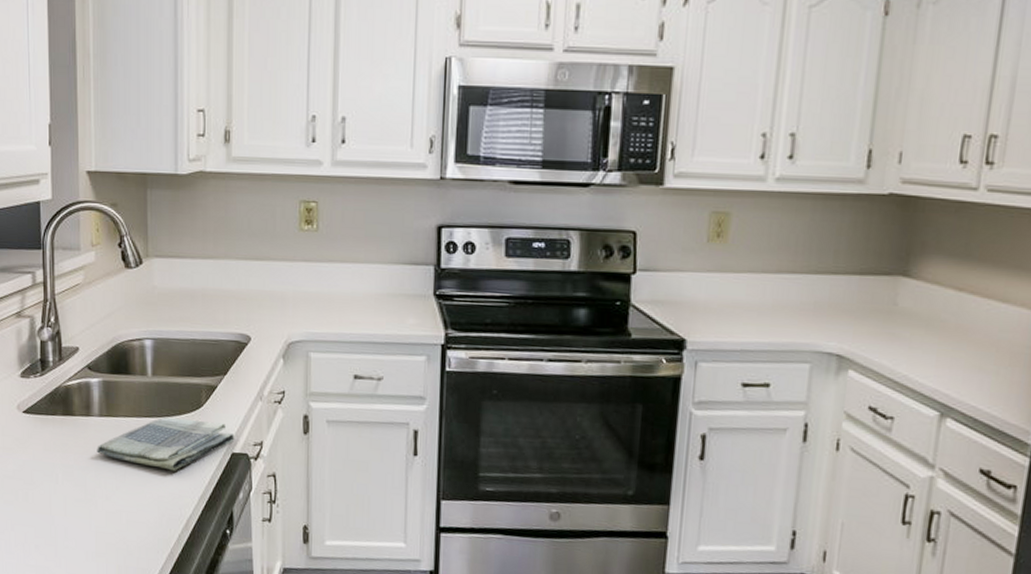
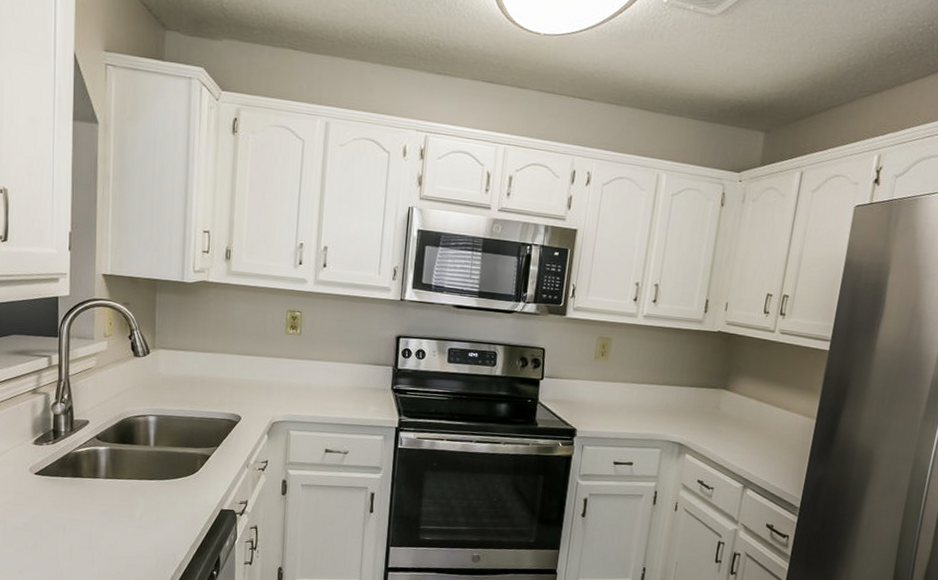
dish towel: present [97,416,235,471] -> none [102,479,224,524]

